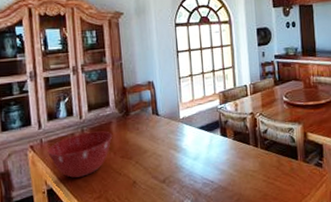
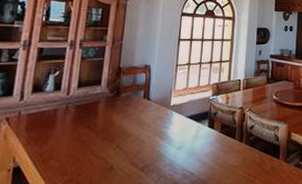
mixing bowl: present [47,131,113,178] -> none [23,109,98,157]

